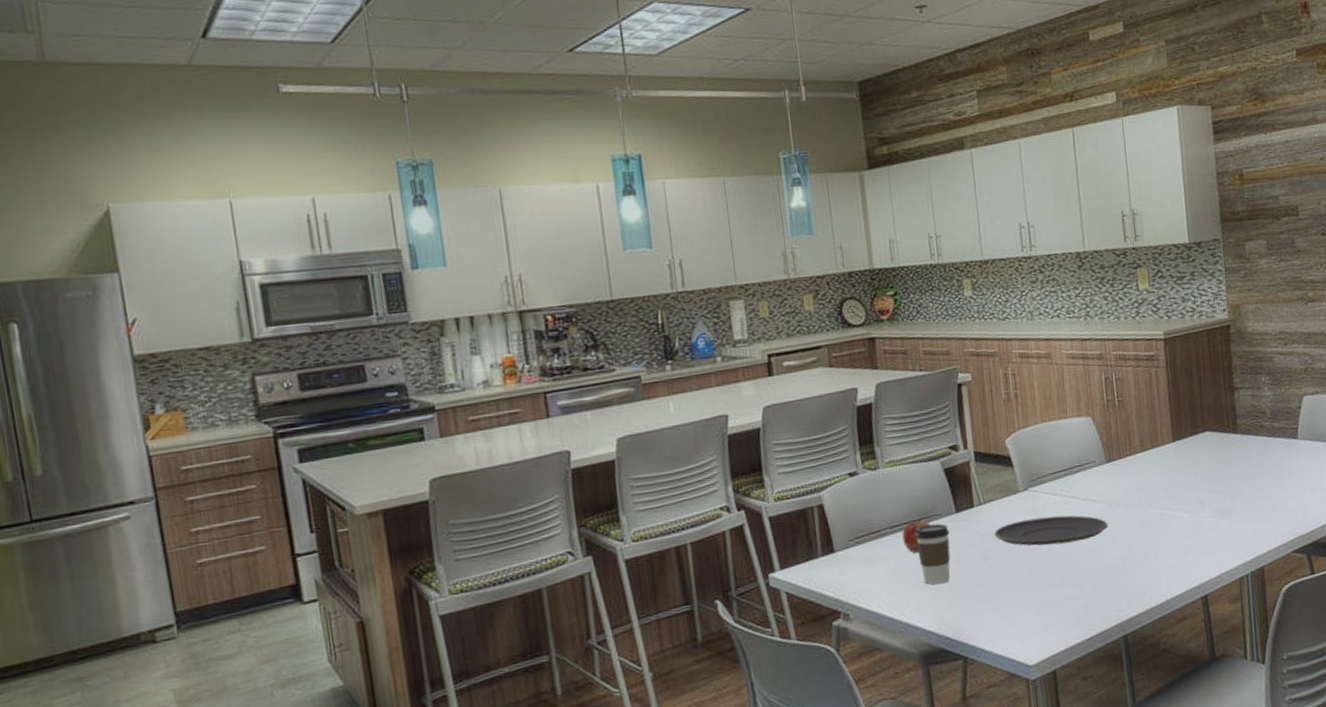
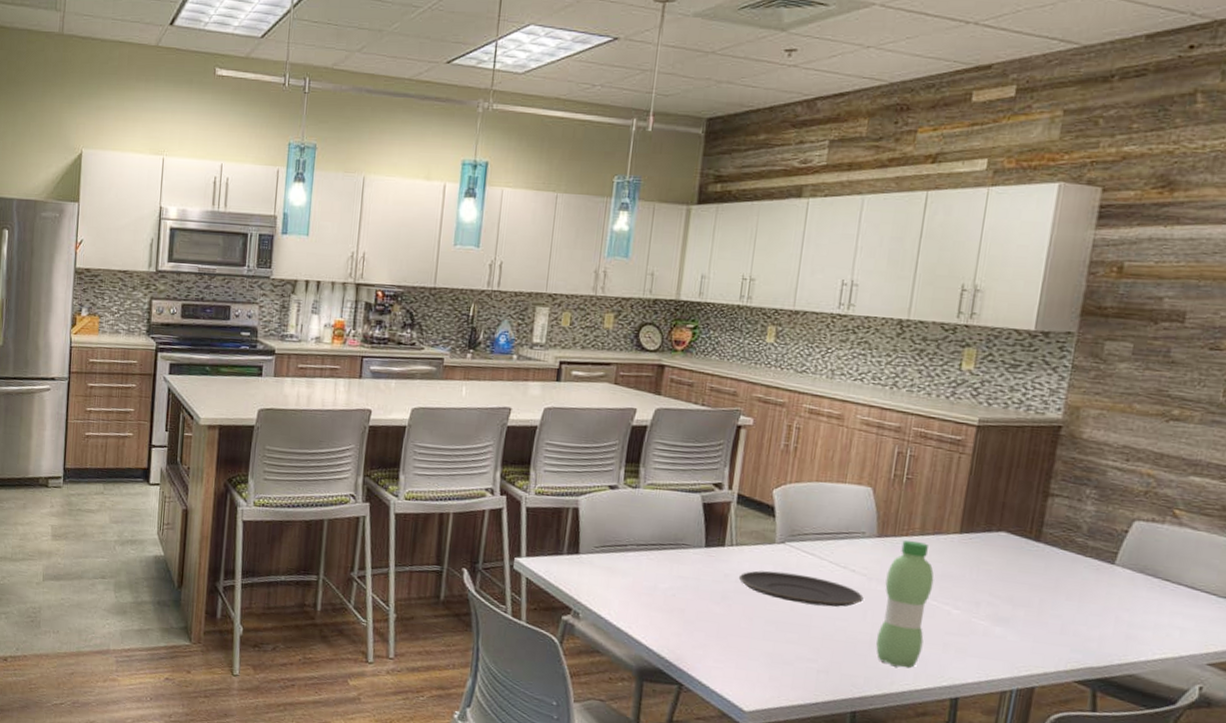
apple: present [902,518,930,553] -> none [646,543,677,575]
coffee cup: present [915,523,951,585] -> none [657,550,694,610]
water bottle: none [1122,458,1168,582] -> present [876,540,934,669]

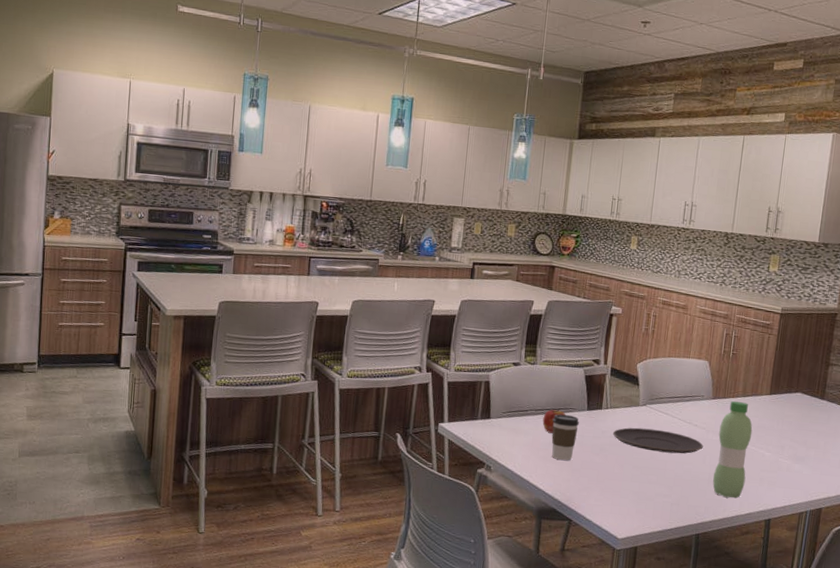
apple: none [646,543,677,575] -> present [542,408,566,433]
coffee cup: none [657,550,694,610] -> present [551,414,579,461]

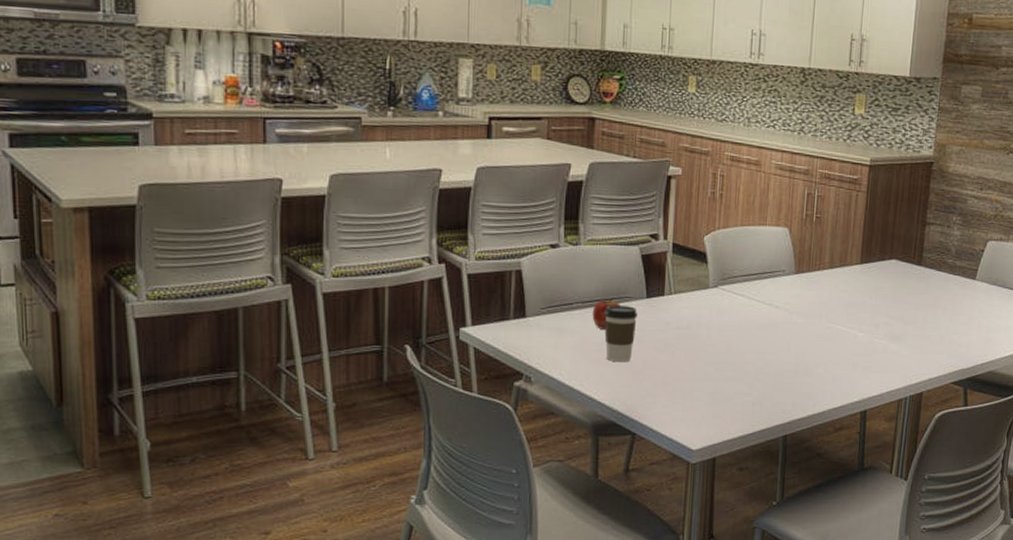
plate: present [612,427,704,454] -> none [679,315,787,343]
water bottle: present [713,401,753,499] -> none [800,274,843,390]

